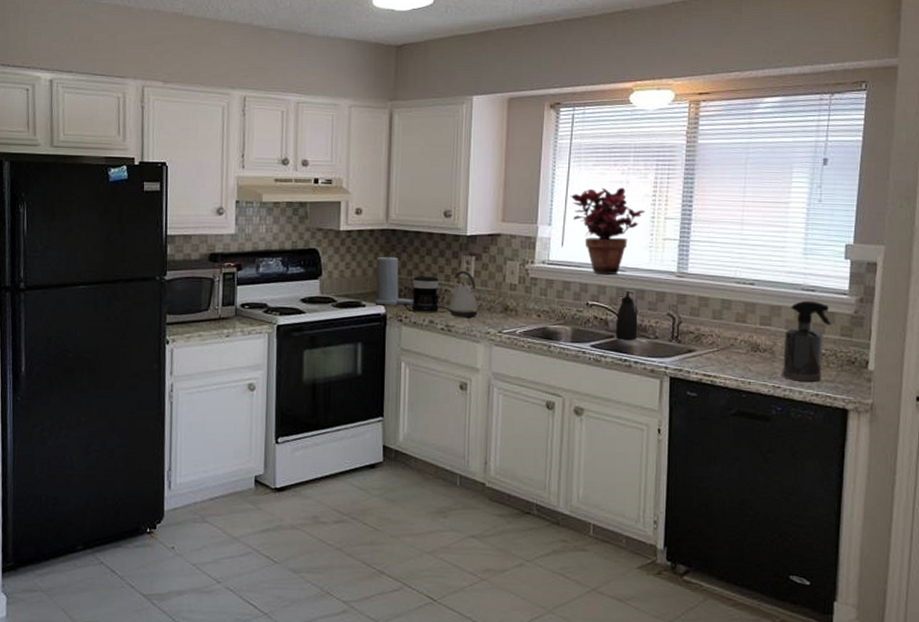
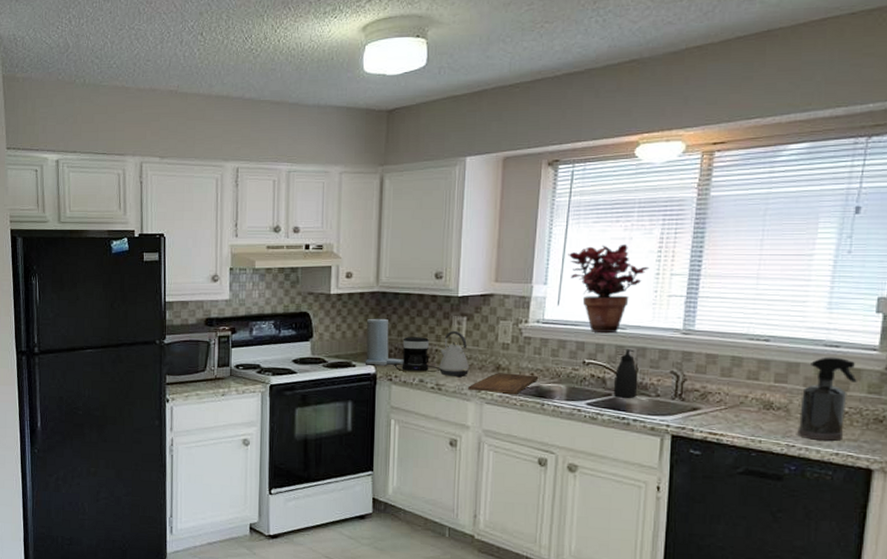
cutting board: none [477,314,545,336] -> present [468,373,539,394]

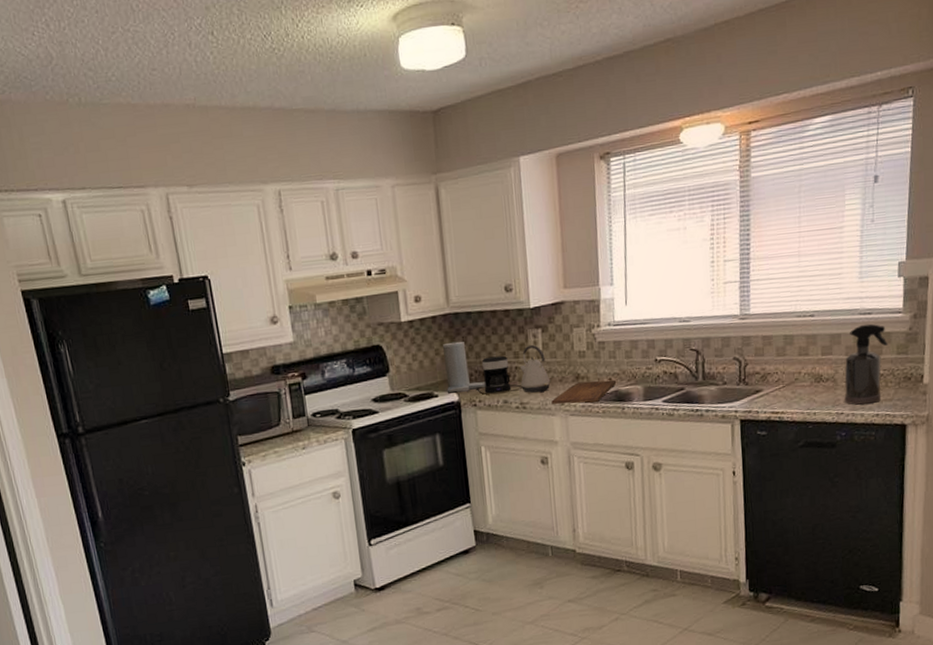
potted plant: present [568,244,650,333] -> none [629,234,705,328]
soap dispenser: present [613,349,637,398] -> none [685,341,706,391]

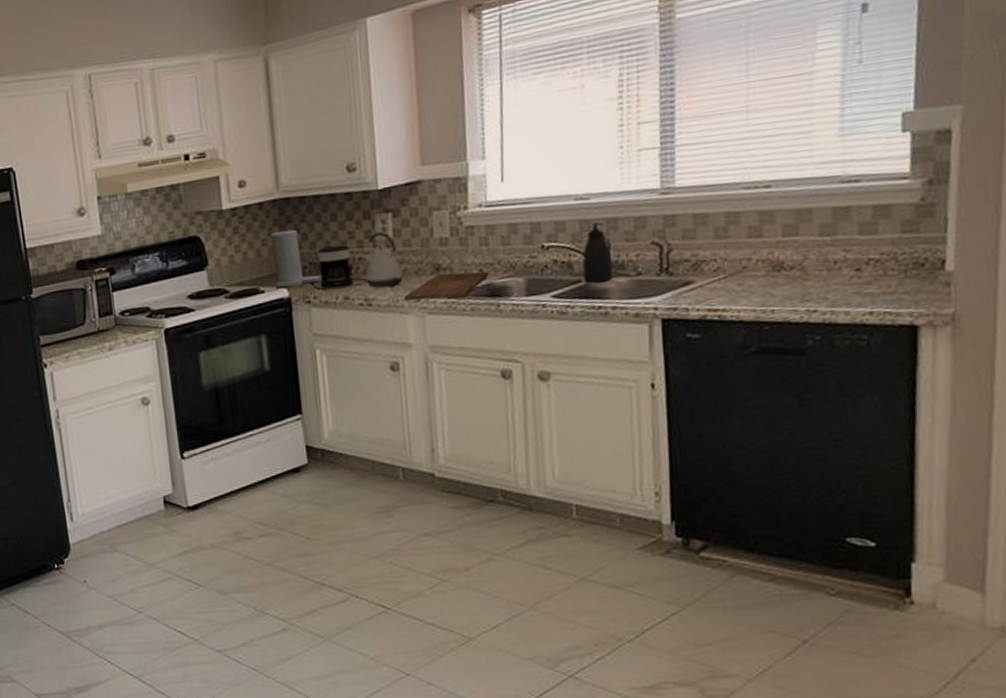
soap dispenser: none [685,341,706,391] -> present [582,222,612,284]
spray bottle: present [844,323,888,405] -> none [818,194,887,300]

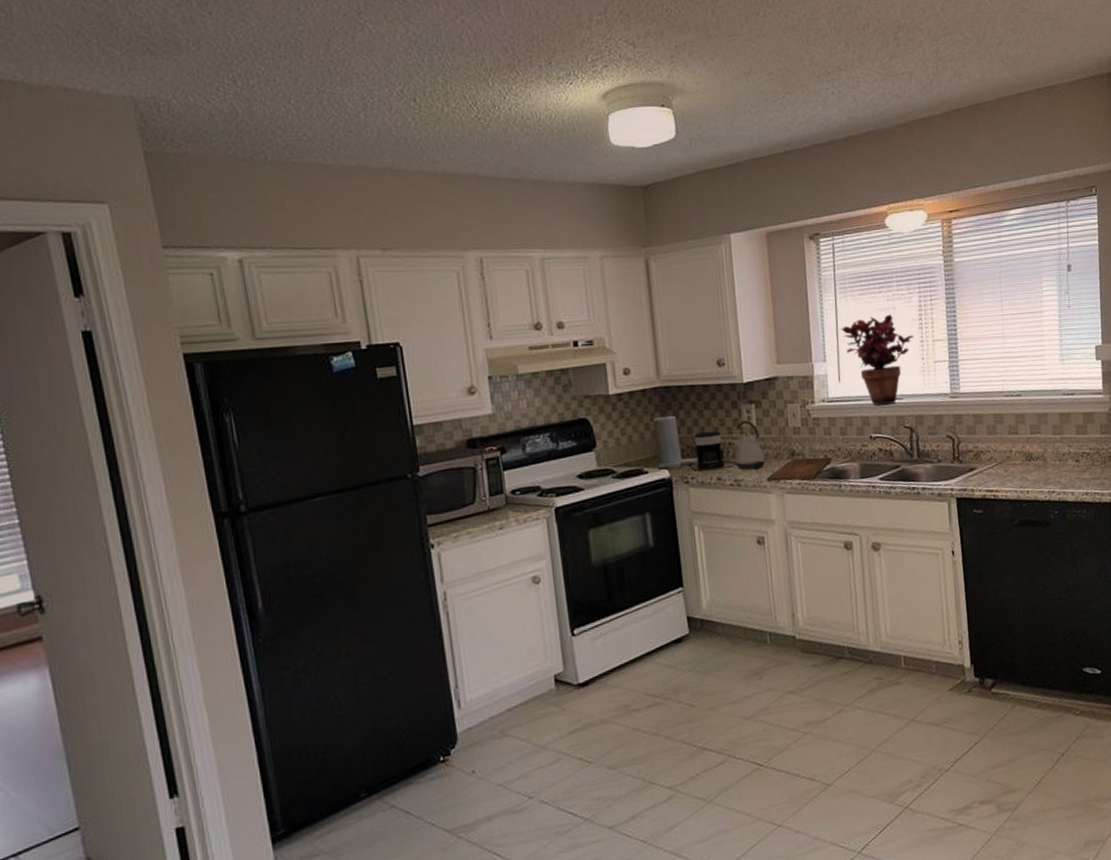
potted plant: none [506,94,610,209] -> present [841,314,914,406]
soap dispenser: present [582,222,612,284] -> none [900,418,921,469]

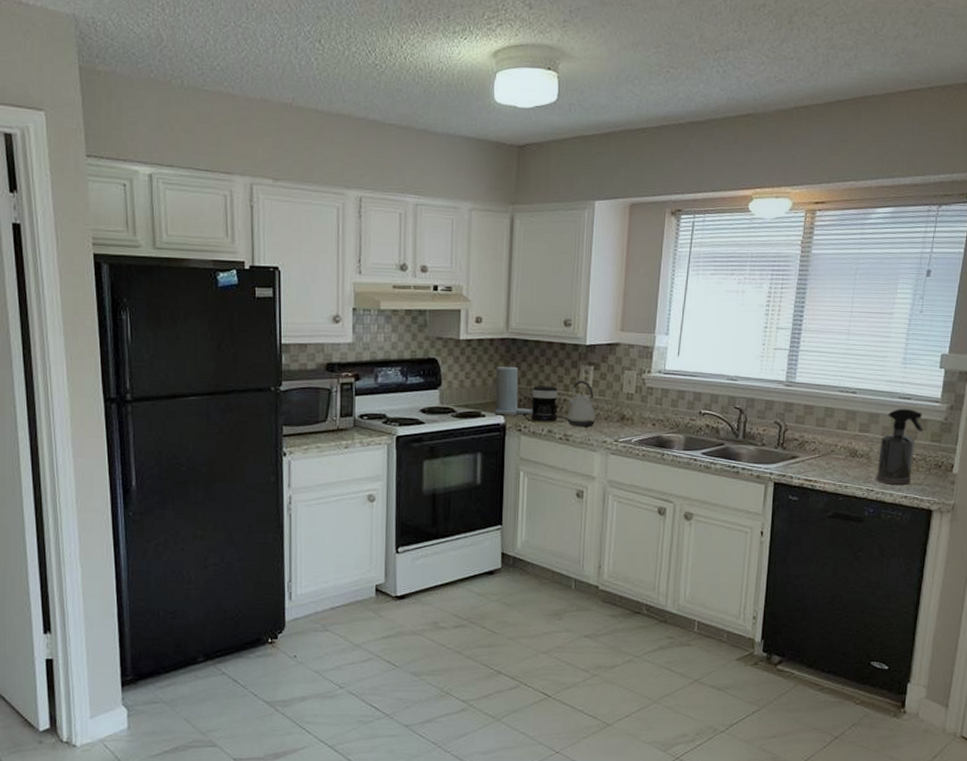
cutting board: present [767,456,833,482] -> none [594,423,660,444]
potted plant: present [841,314,914,406] -> none [688,297,759,384]
spray bottle: none [1052,404,1092,483] -> present [876,408,923,485]

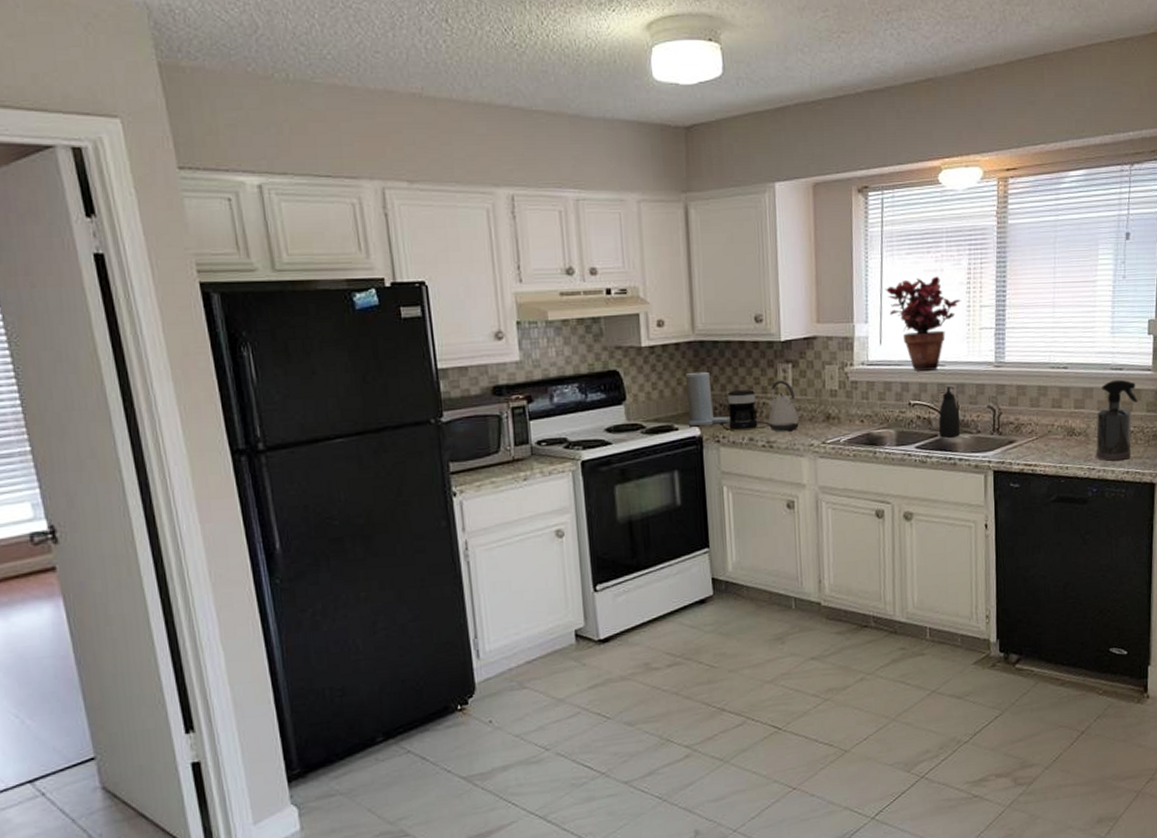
potted plant: none [688,297,759,384] -> present [885,276,961,371]
soap dispenser: none [725,400,746,447] -> present [938,386,960,438]

